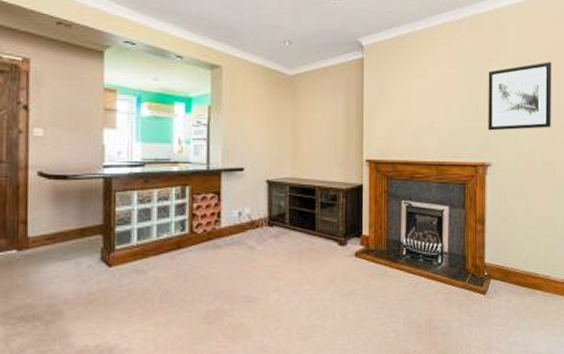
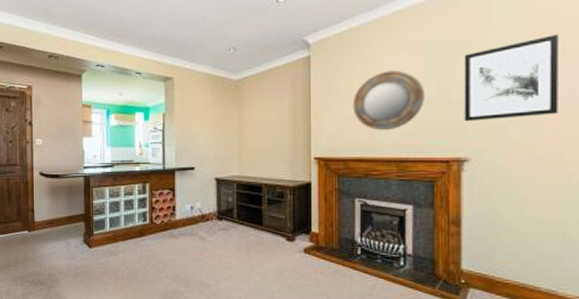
home mirror: none [400,79,459,136] -> present [352,70,424,131]

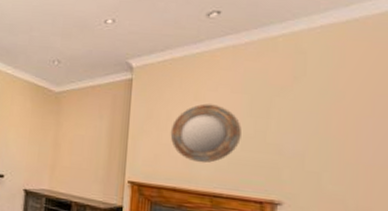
wall art: present [464,35,558,122] -> none [279,91,369,169]

